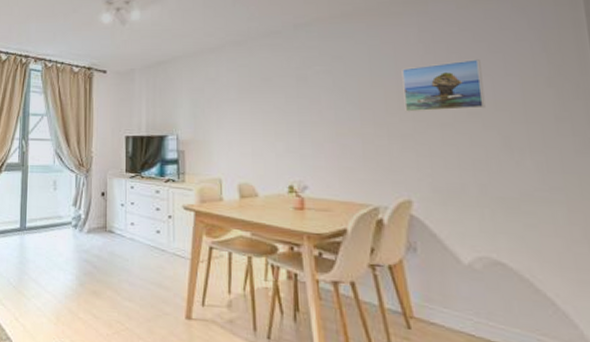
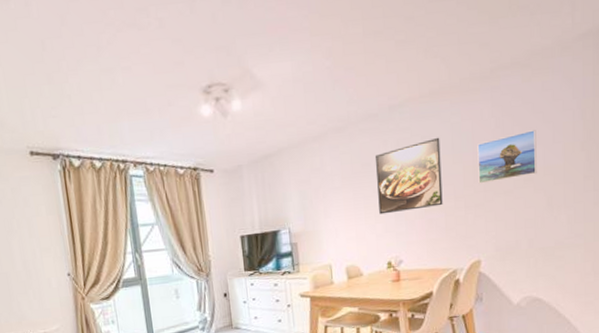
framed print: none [276,58,359,133] -> present [374,137,443,215]

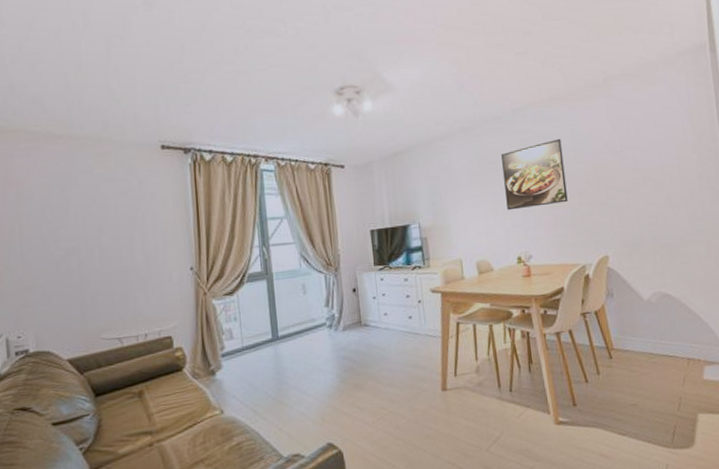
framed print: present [477,130,537,184] -> none [596,133,654,182]

